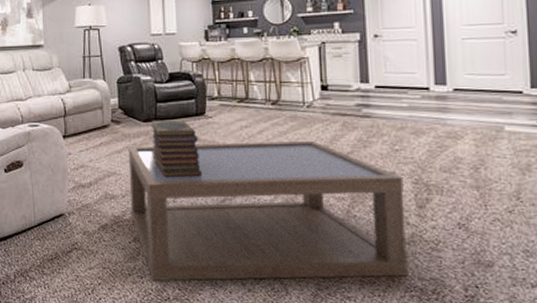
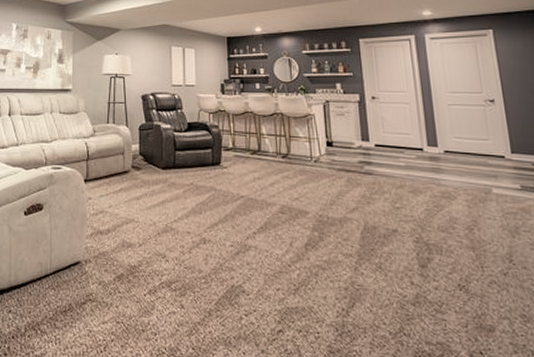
coffee table: present [127,140,408,281] -> none [146,193,415,340]
book stack: present [150,119,203,178] -> none [169,168,218,228]

